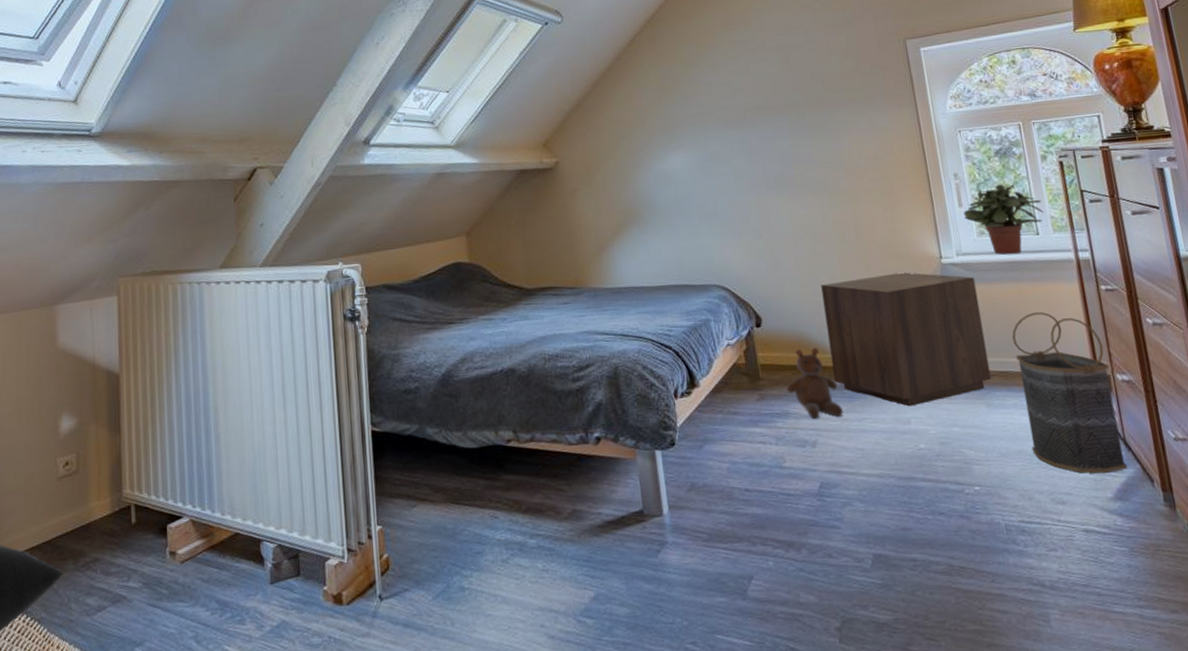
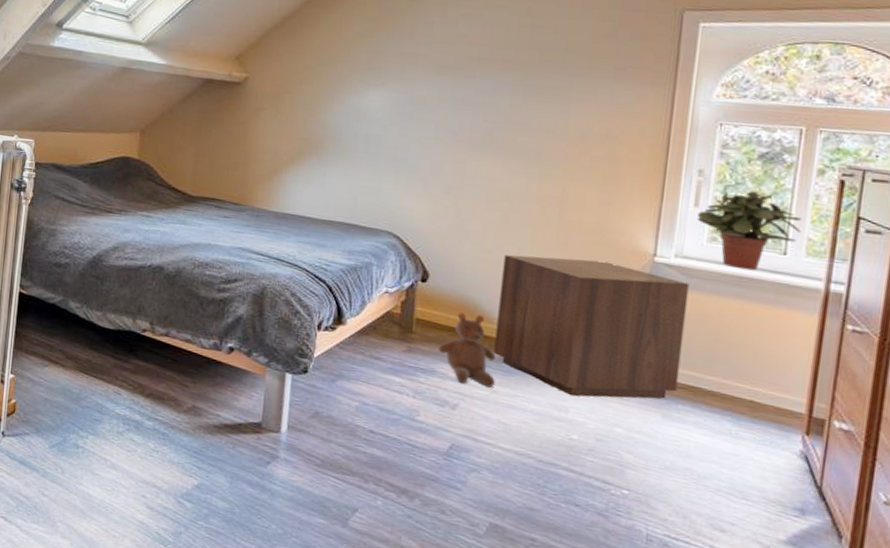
basket: present [1012,311,1128,474] -> none [702,334,828,518]

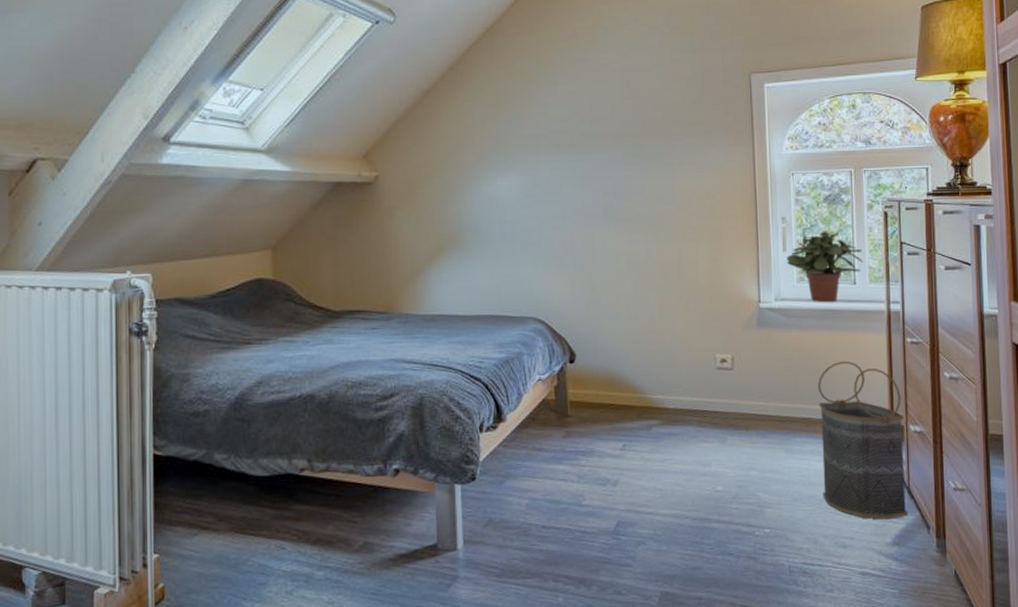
teddy bear: present [438,312,496,388] -> none [594,387,647,458]
nightstand: present [493,255,690,399] -> none [639,314,793,449]
basket: none [702,334,828,518] -> present [818,360,909,520]

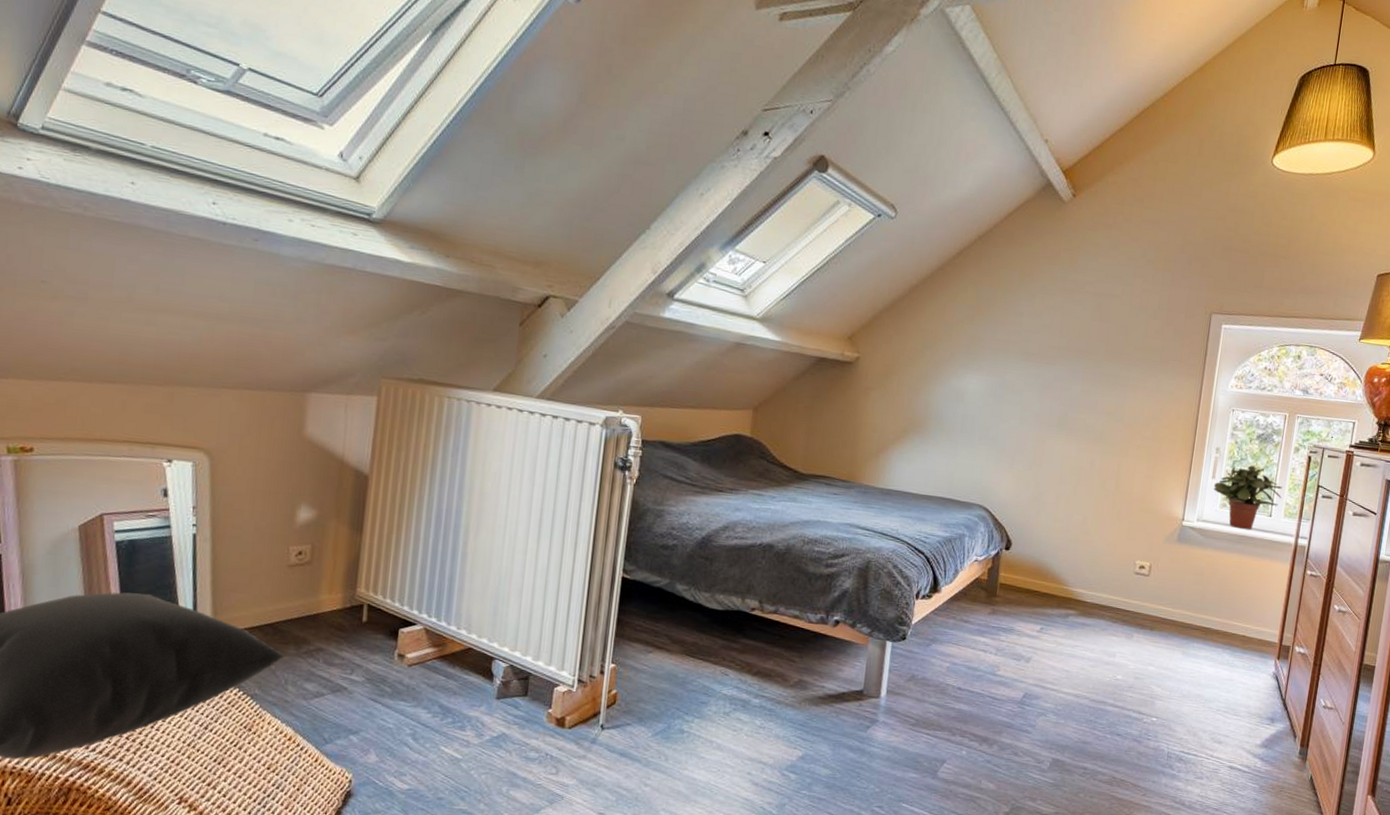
basket: present [818,360,909,520] -> none [1208,582,1293,725]

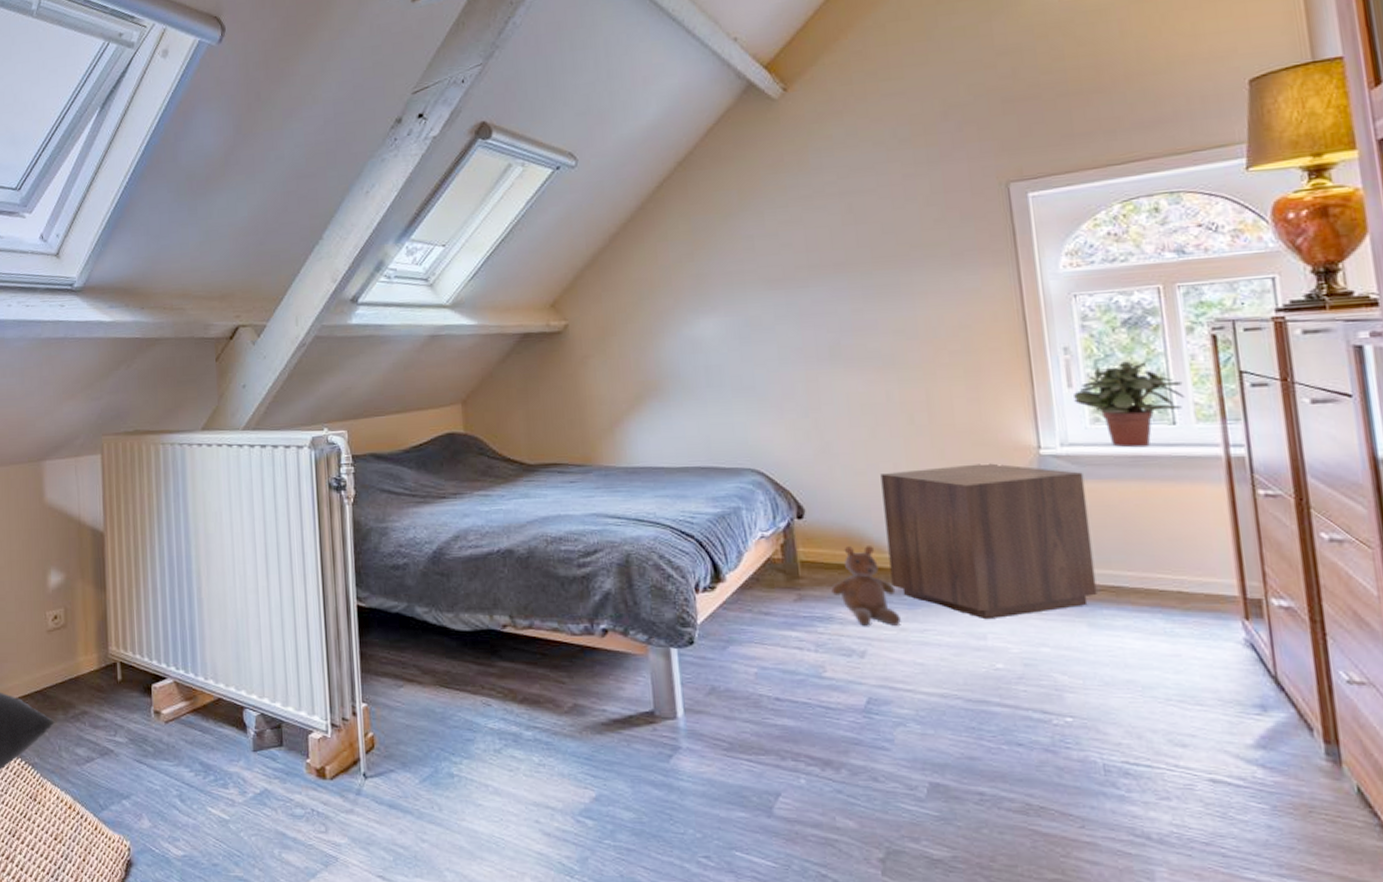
teddy bear: none [1017,576,1063,641] -> present [831,546,901,626]
nightstand: none [1061,523,1206,643] -> present [880,463,1098,620]

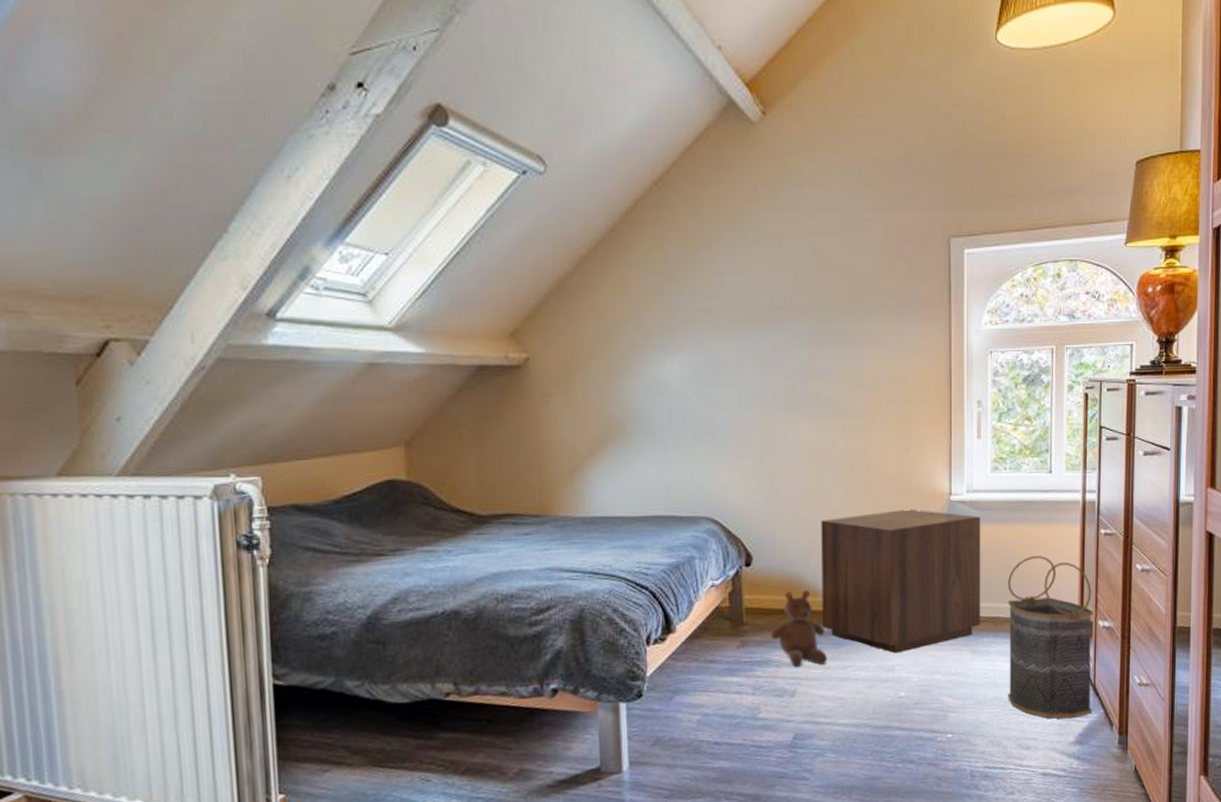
potted plant: present [1074,361,1185,448] -> none [981,415,1060,494]
basket: none [1129,517,1278,715] -> present [1008,555,1094,719]

